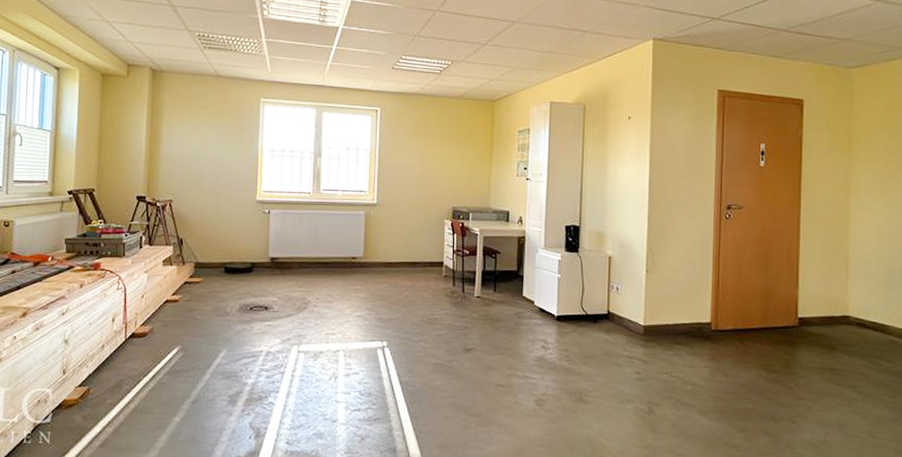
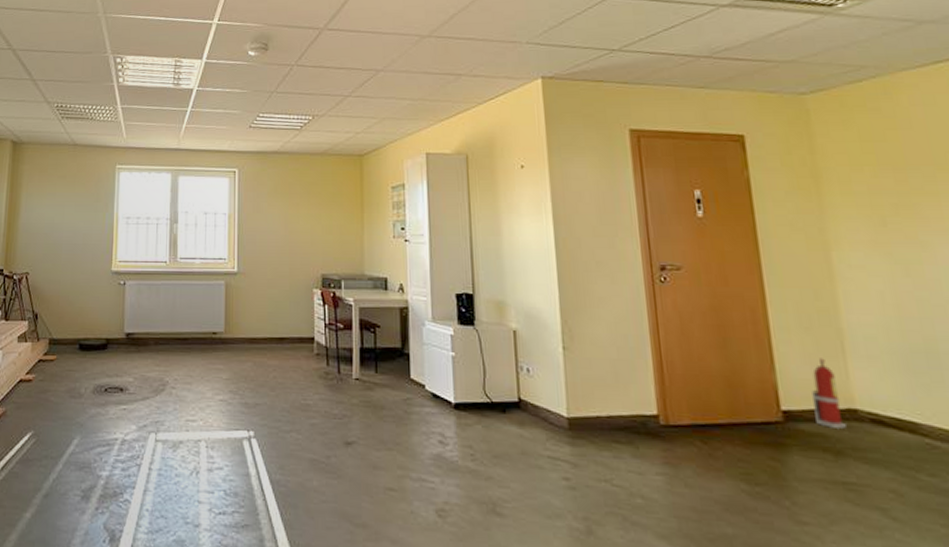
fire extinguisher: none [820,278,840,331] -> present [812,358,846,430]

